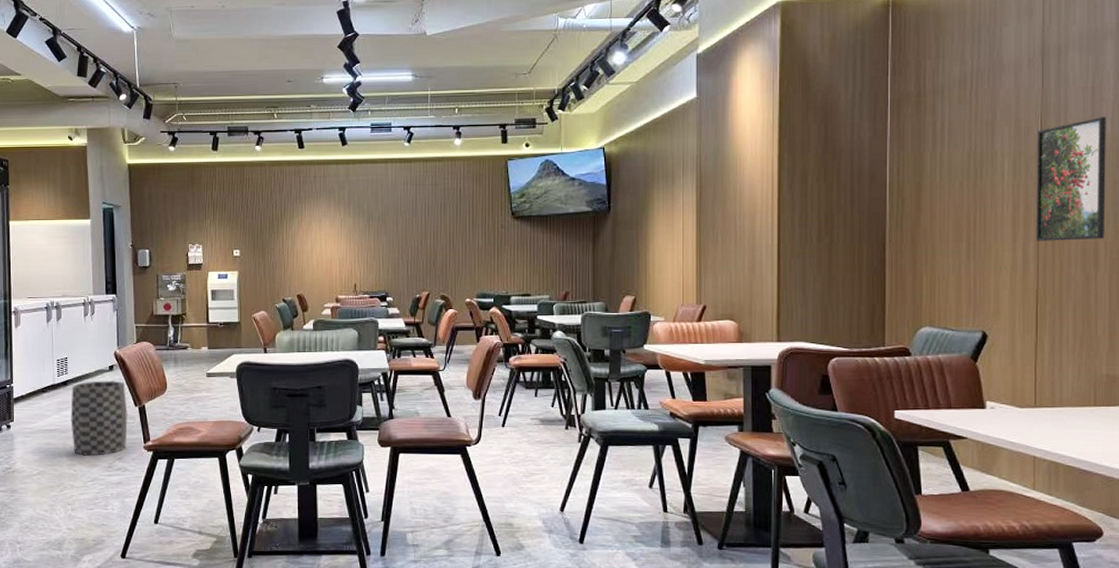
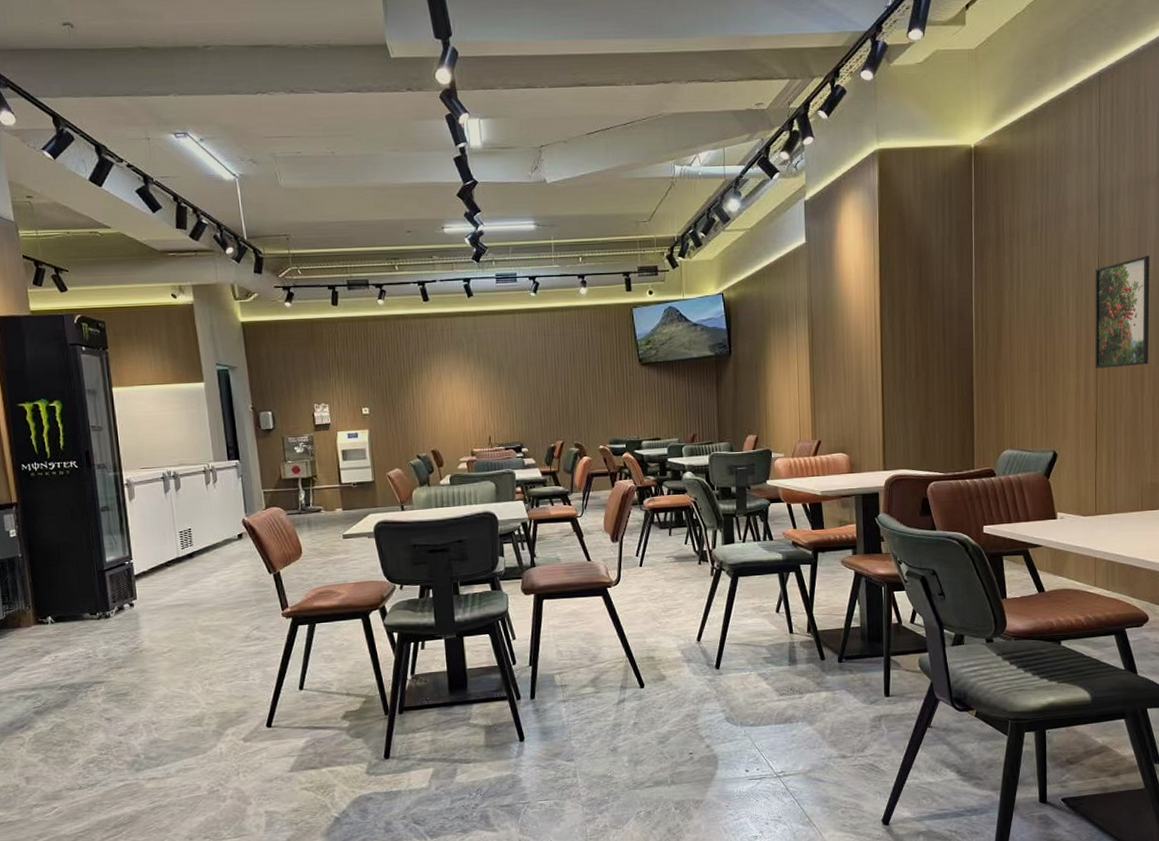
trash can: present [70,380,128,456] -> none [198,548,264,628]

